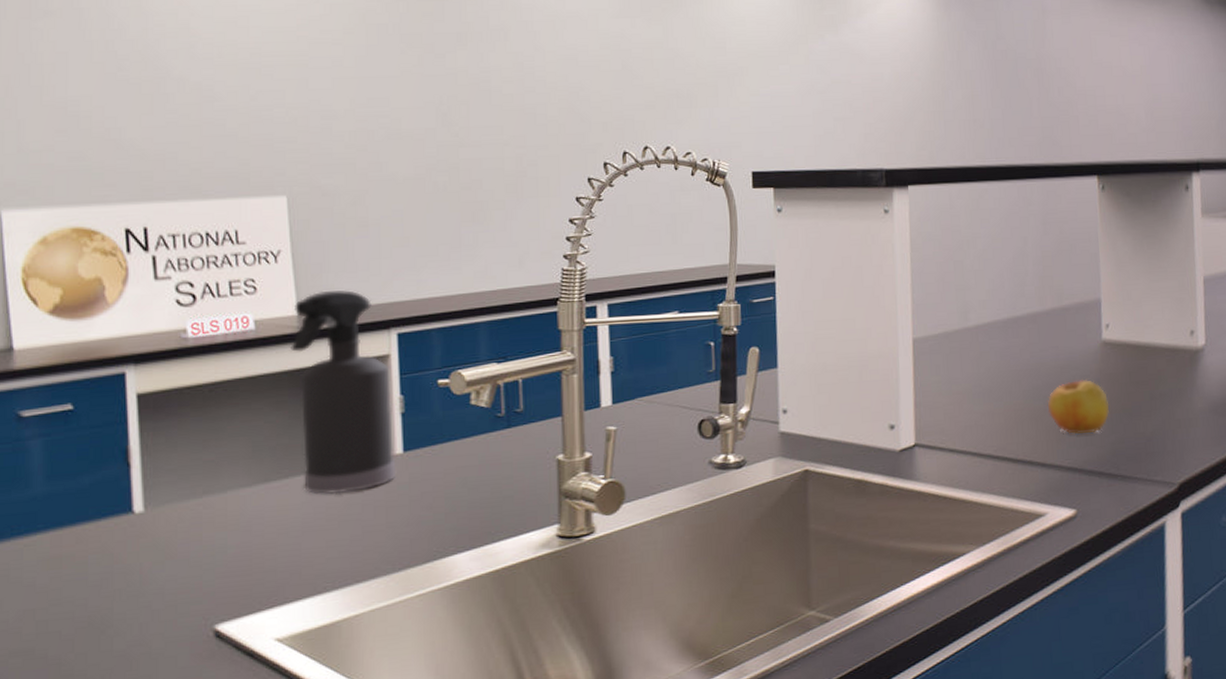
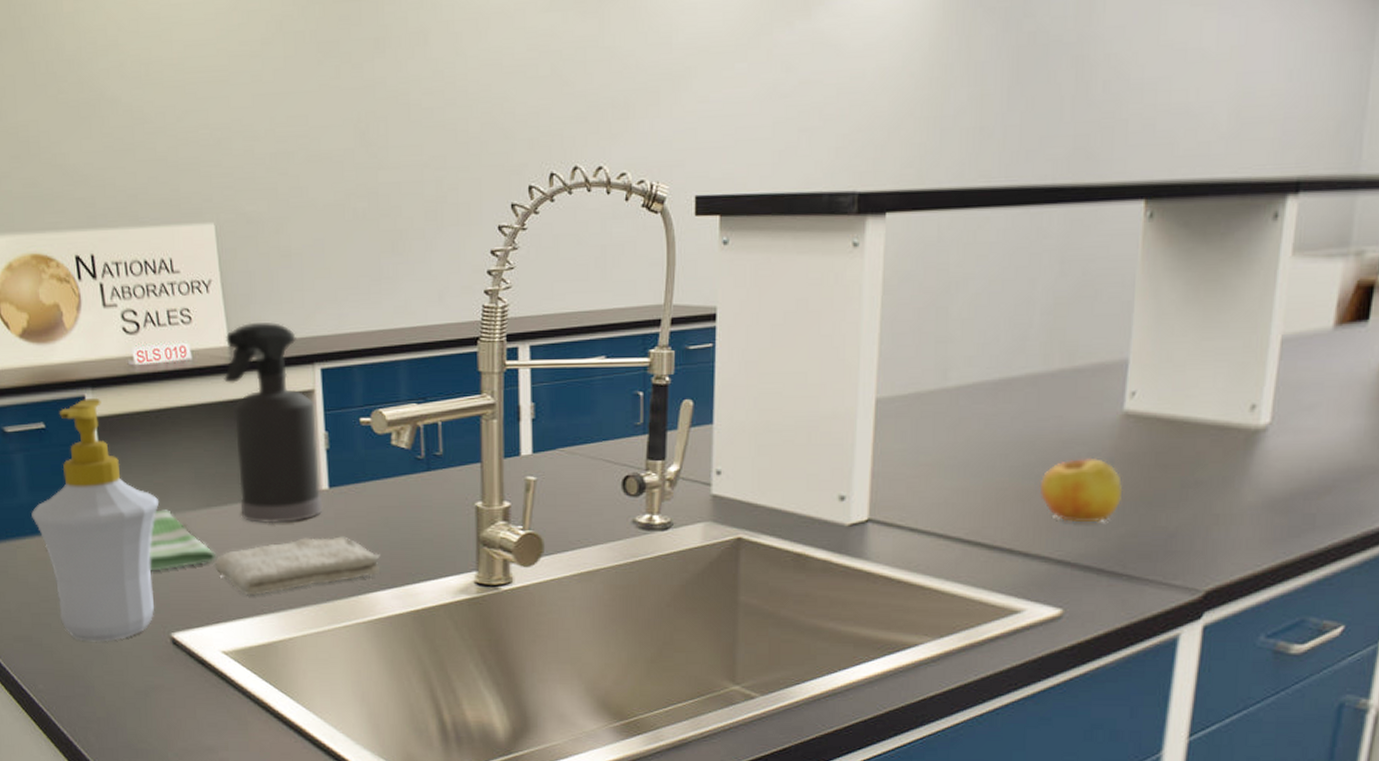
soap bottle: none [47,374,209,647] -> present [31,397,160,642]
dish towel: none [192,488,274,558] -> present [149,509,217,571]
washcloth: none [269,500,458,574] -> present [213,536,380,596]

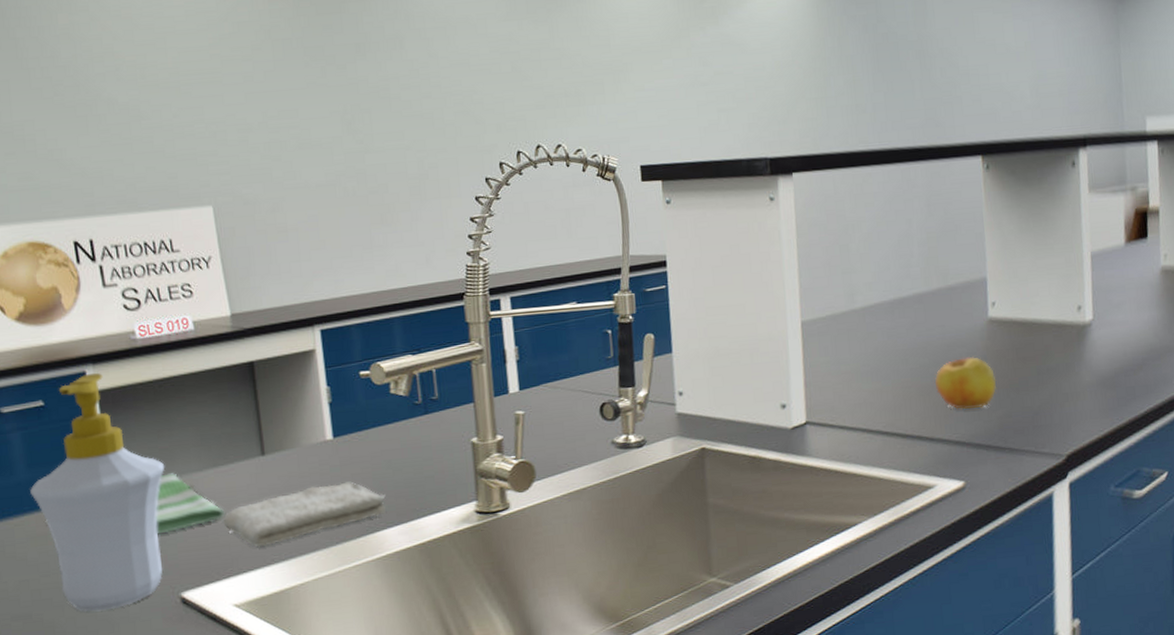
spray bottle: present [224,322,323,524] -> none [226,291,329,477]

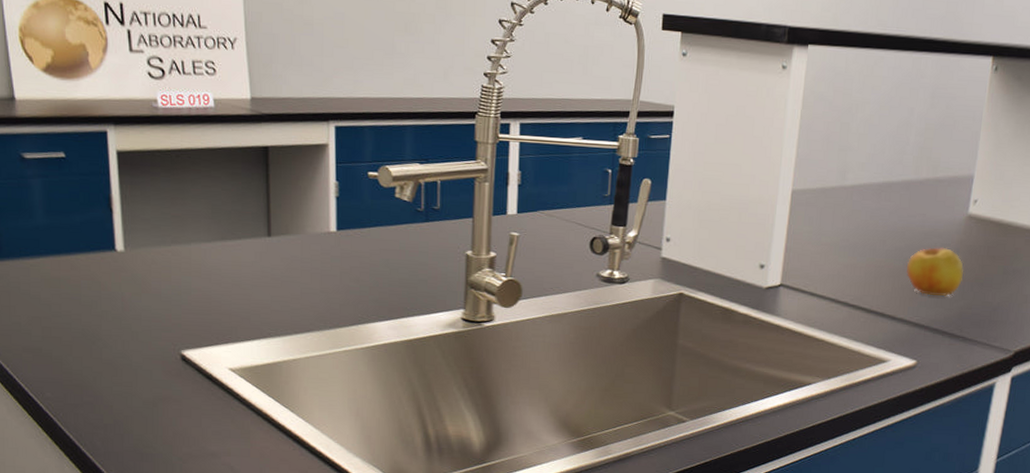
soap bottle: present [30,372,165,612] -> none [47,133,176,356]
dish towel: present [155,473,225,535] -> none [163,239,229,295]
washcloth: present [222,481,386,548] -> none [225,272,380,321]

